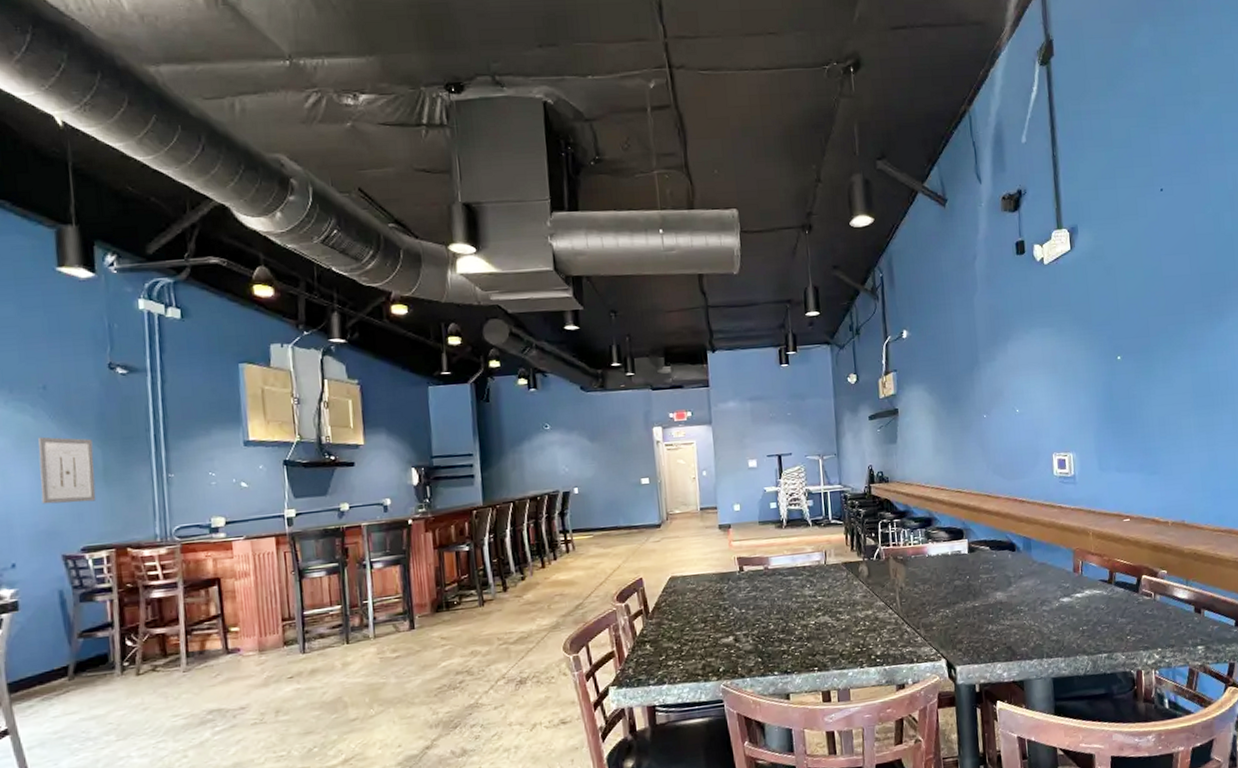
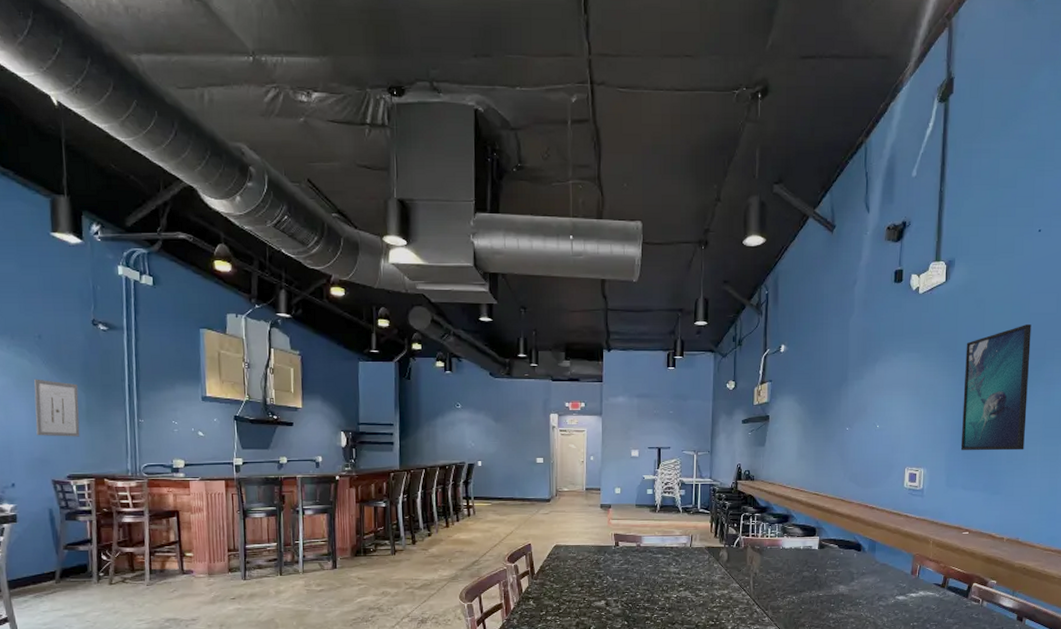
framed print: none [1101,287,1177,430] -> present [960,323,1031,451]

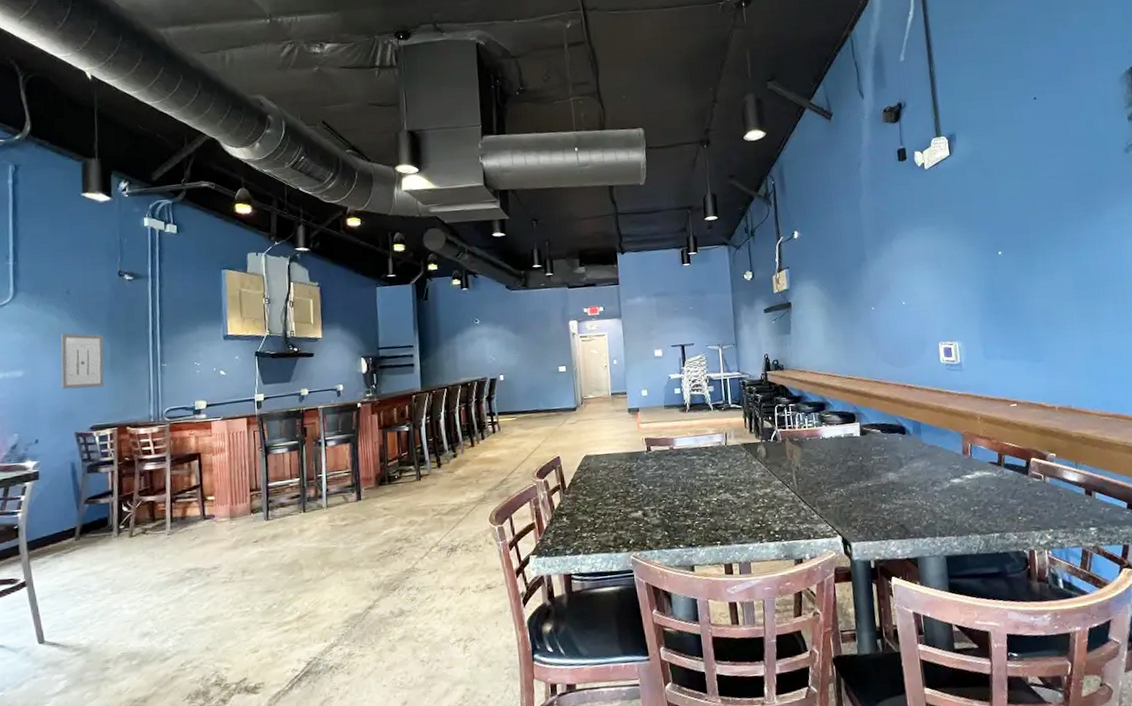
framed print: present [960,323,1031,451] -> none [980,187,1059,320]

